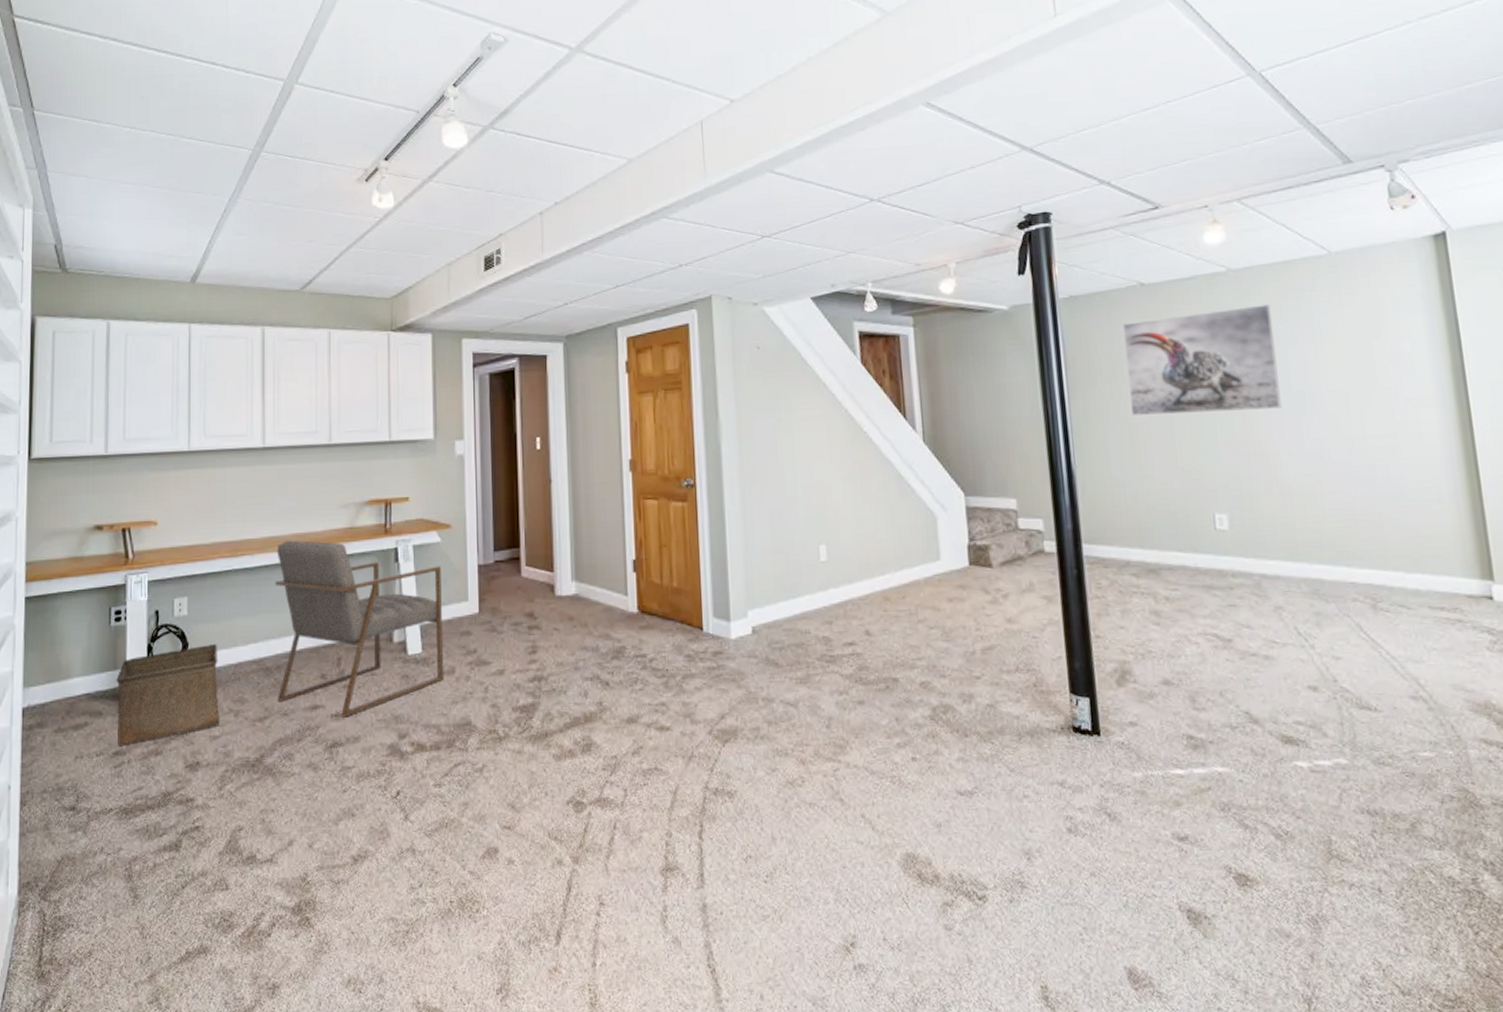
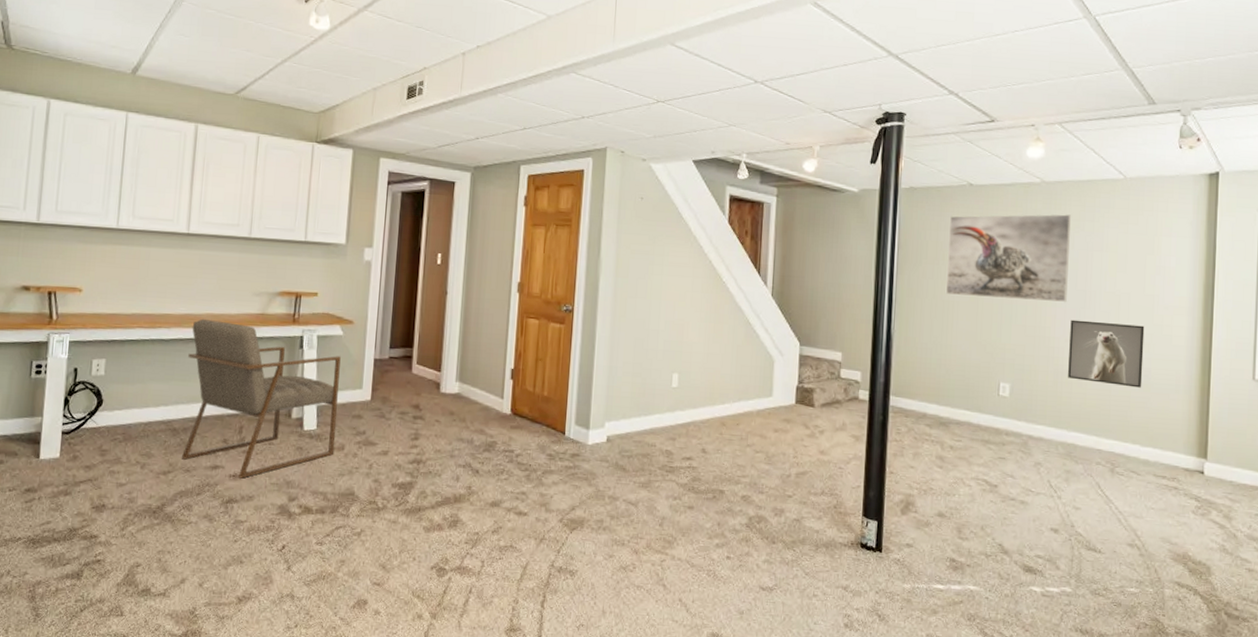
storage bin: present [116,643,221,746] -> none [30,402,130,485]
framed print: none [1290,425,1394,502] -> present [1068,319,1145,388]

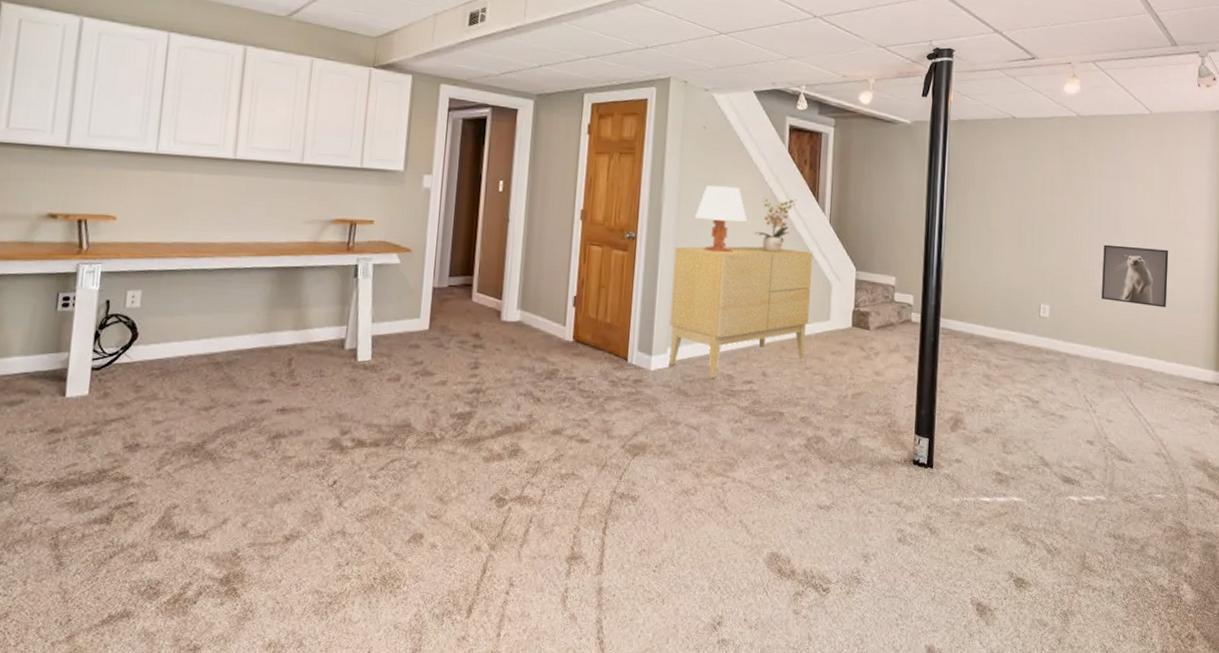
chair: present [182,318,341,479] -> none [225,247,398,413]
sideboard: none [607,319,754,454] -> present [669,246,812,378]
table lamp: none [633,258,686,327] -> present [695,185,748,253]
potted plant: none [693,269,738,326] -> present [754,197,797,252]
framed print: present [945,214,1071,303] -> none [991,146,1104,229]

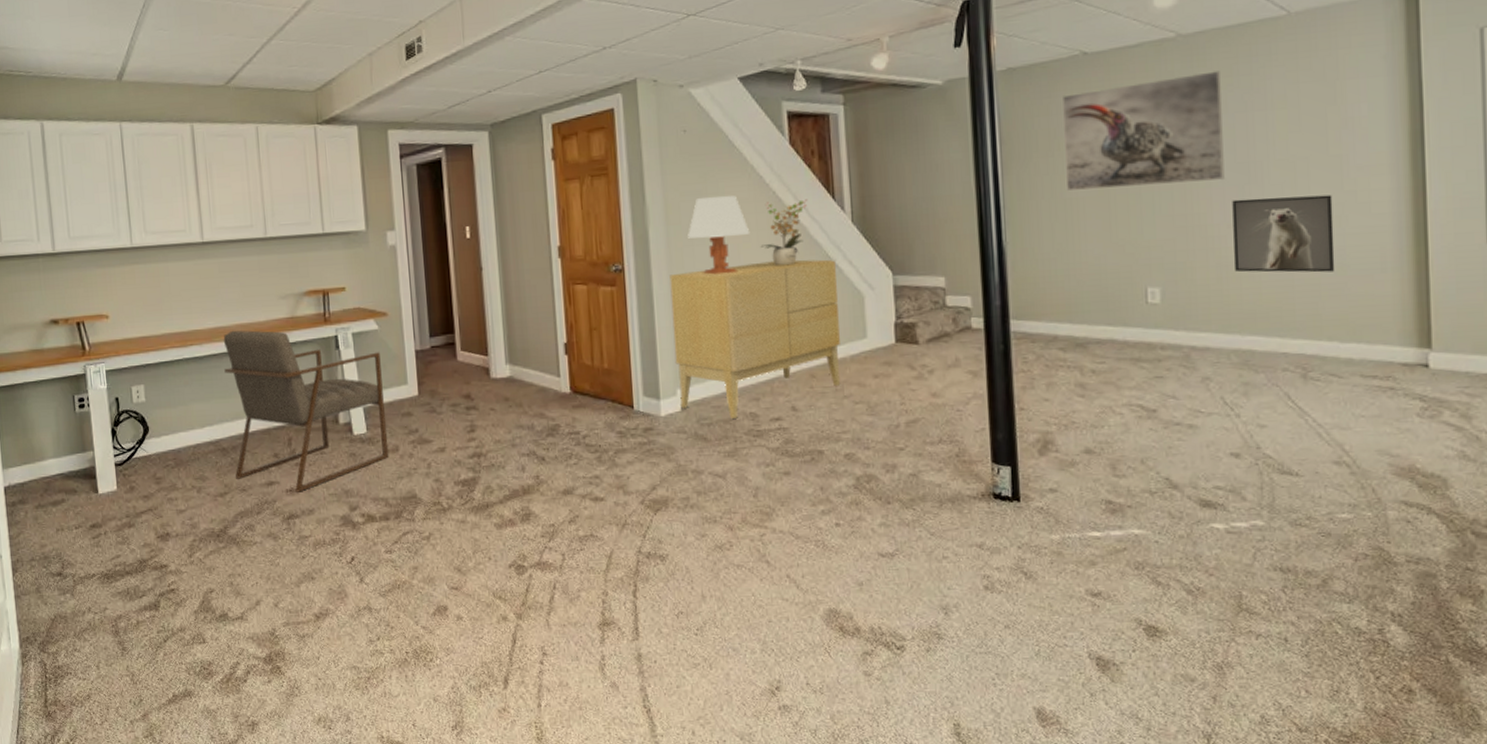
chair: none [225,247,398,413] -> present [223,330,389,492]
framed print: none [991,146,1104,229] -> present [1063,71,1225,190]

